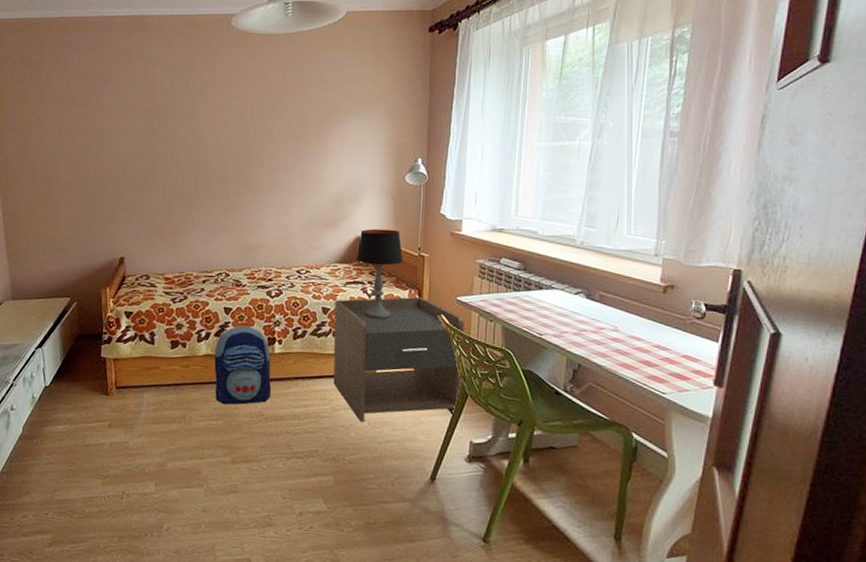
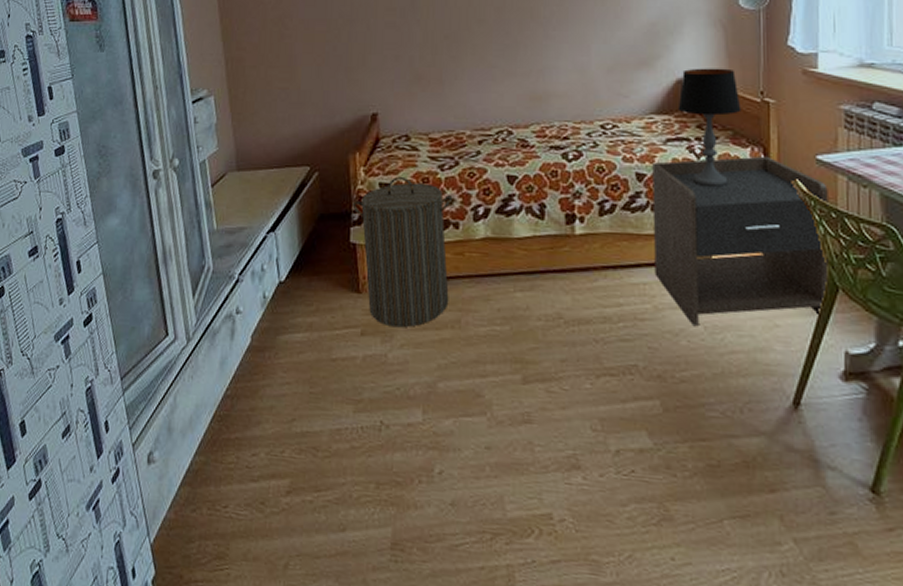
laundry hamper: none [103,307,182,422] -> present [352,177,453,328]
backpack: present [214,325,272,405] -> none [496,199,573,305]

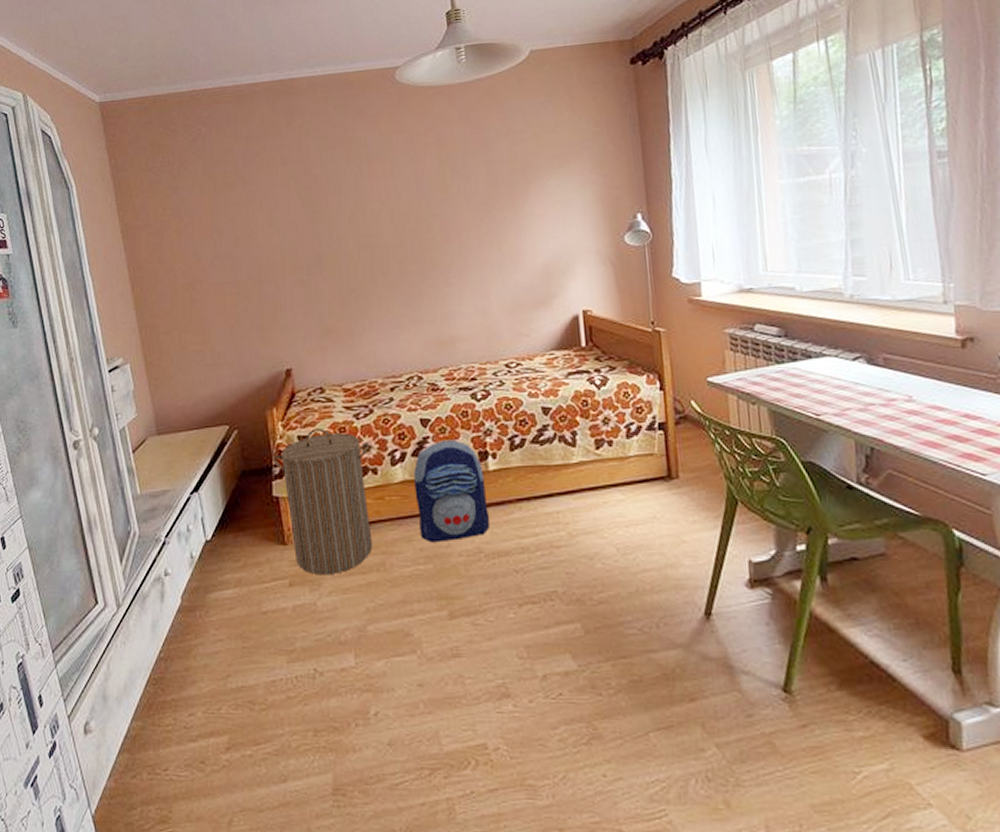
backpack: none [496,199,573,305] -> present [414,439,490,543]
nightstand: present [652,156,829,325] -> none [556,382,729,548]
table lamp: present [677,68,741,188] -> none [576,302,635,416]

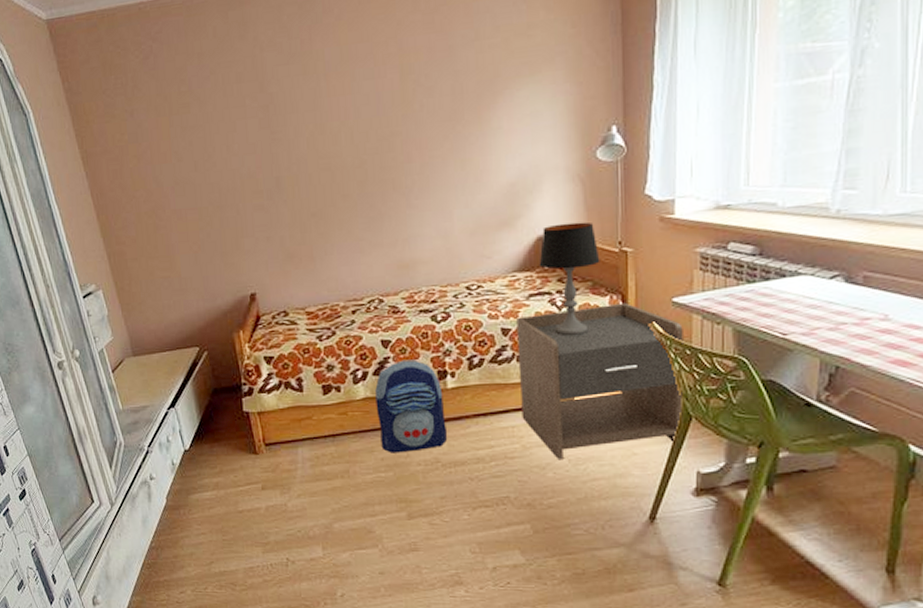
laundry hamper: present [272,429,373,576] -> none [241,350,337,481]
nightstand: none [556,382,729,548] -> present [516,302,683,459]
table lamp: none [576,302,635,416] -> present [539,222,600,336]

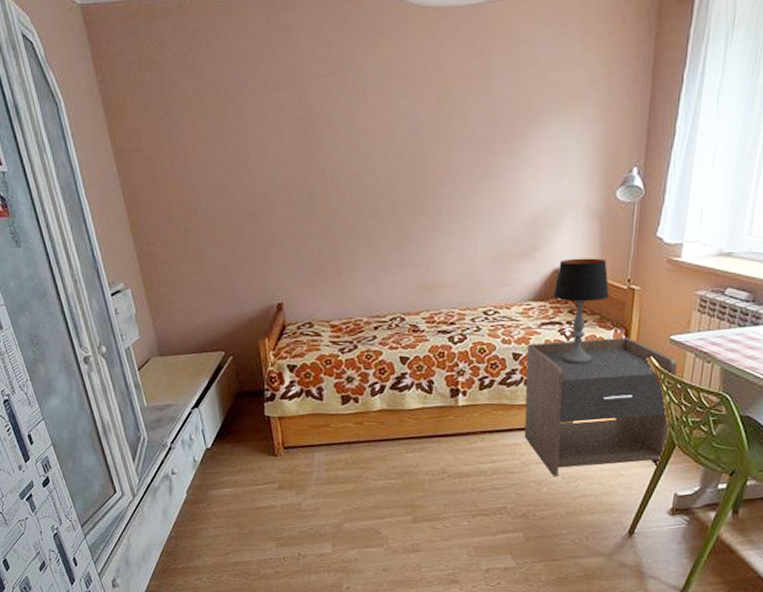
backpack: present [375,359,448,453] -> none [391,376,455,463]

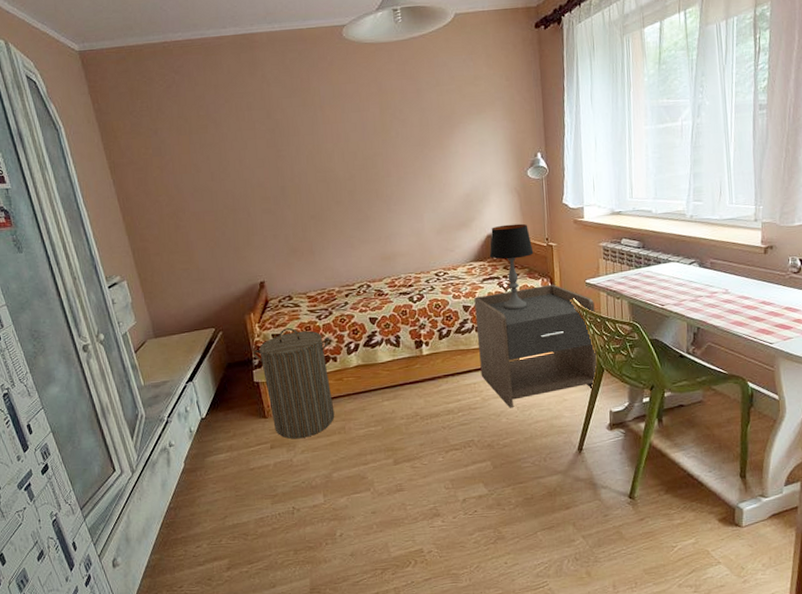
laundry hamper: none [265,360,353,483] -> present [252,328,335,439]

